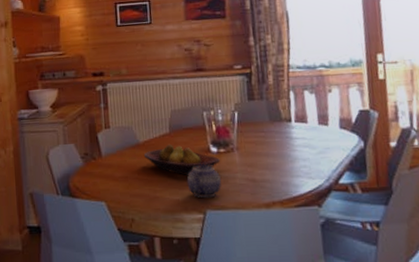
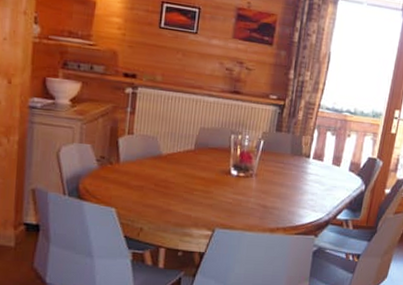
fruit bowl: present [143,144,220,175] -> none [163,160,238,193]
teapot: present [186,162,223,198] -> none [201,182,235,217]

